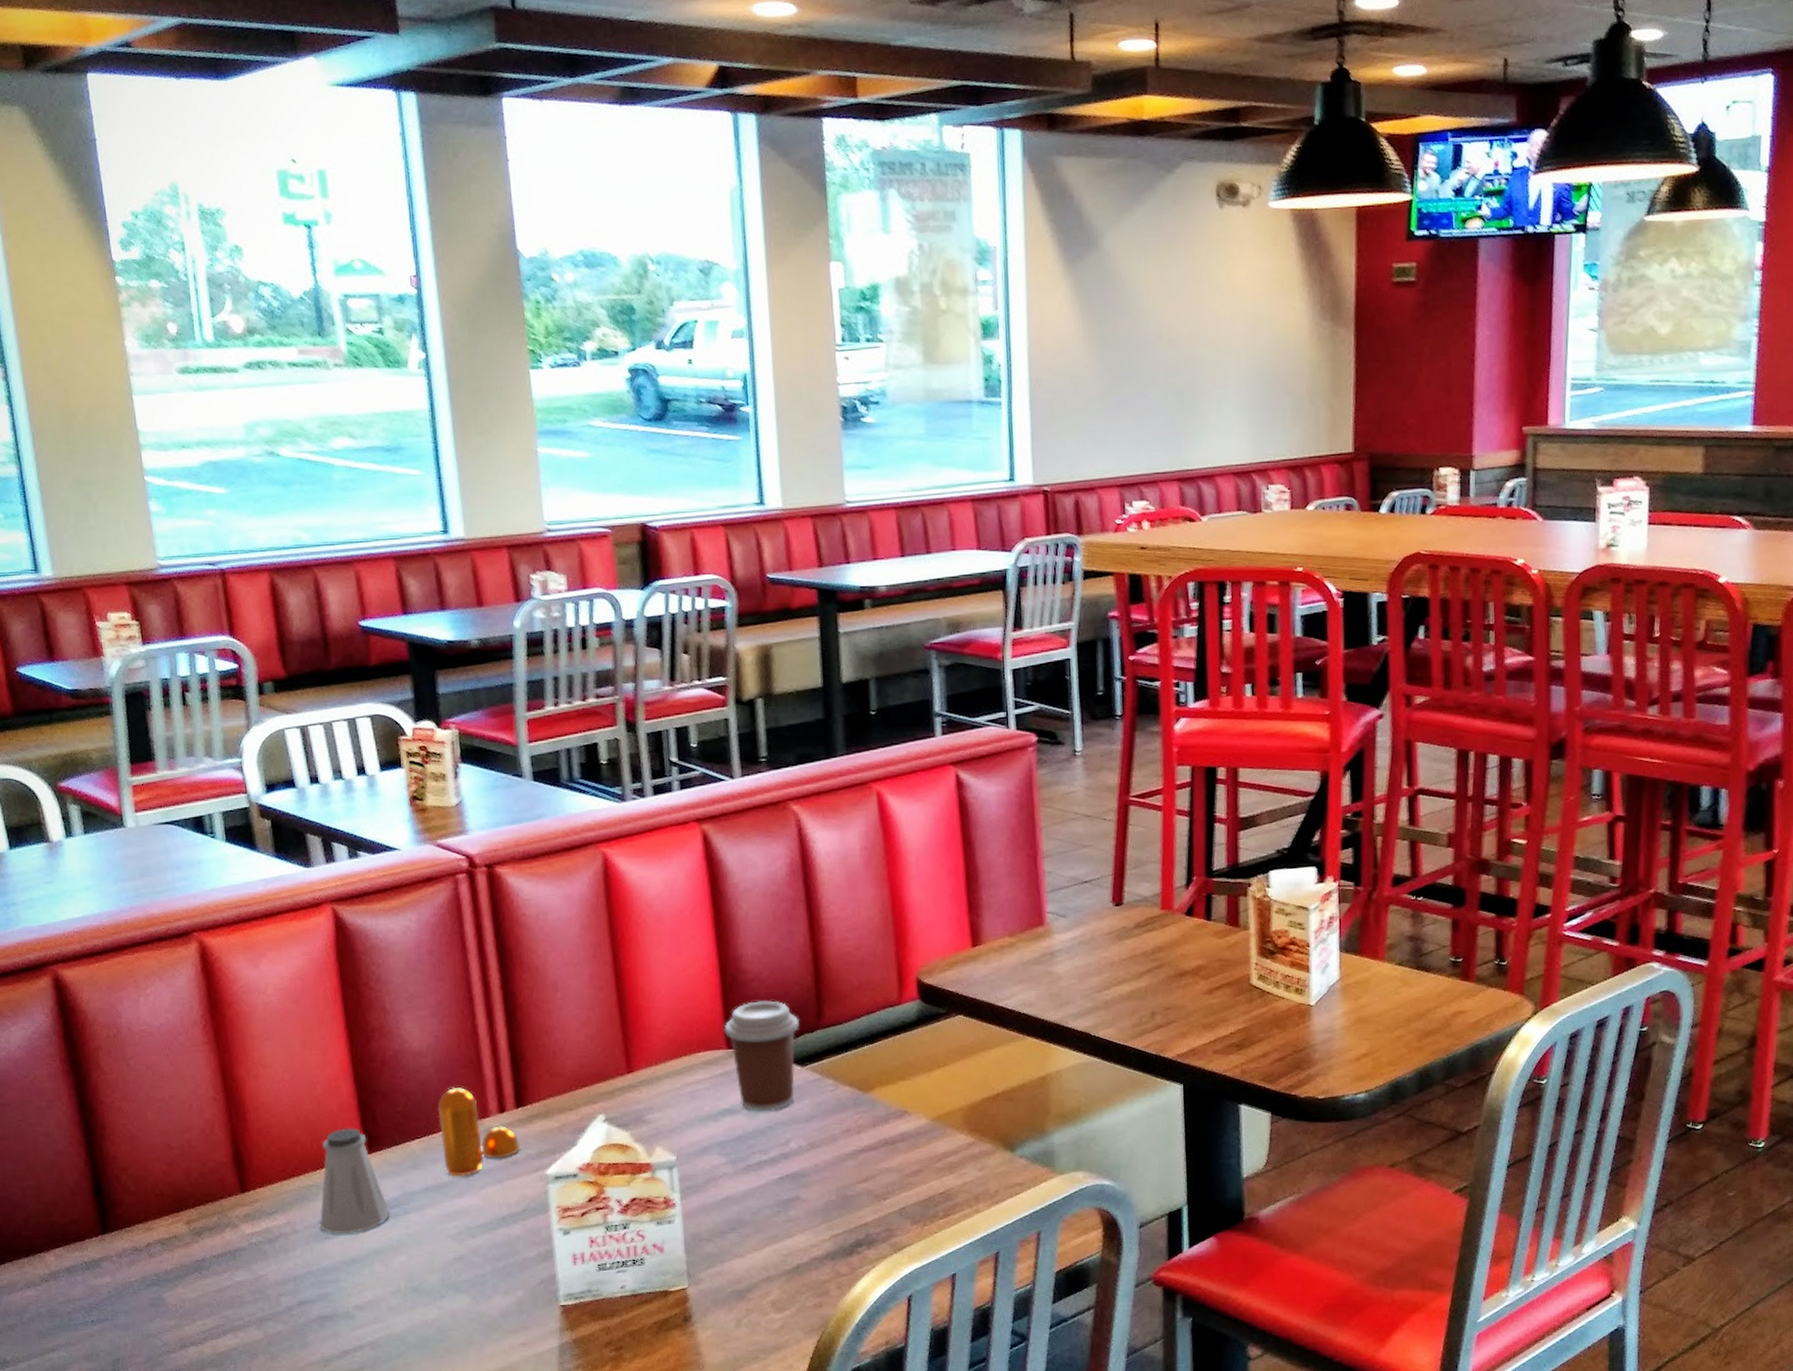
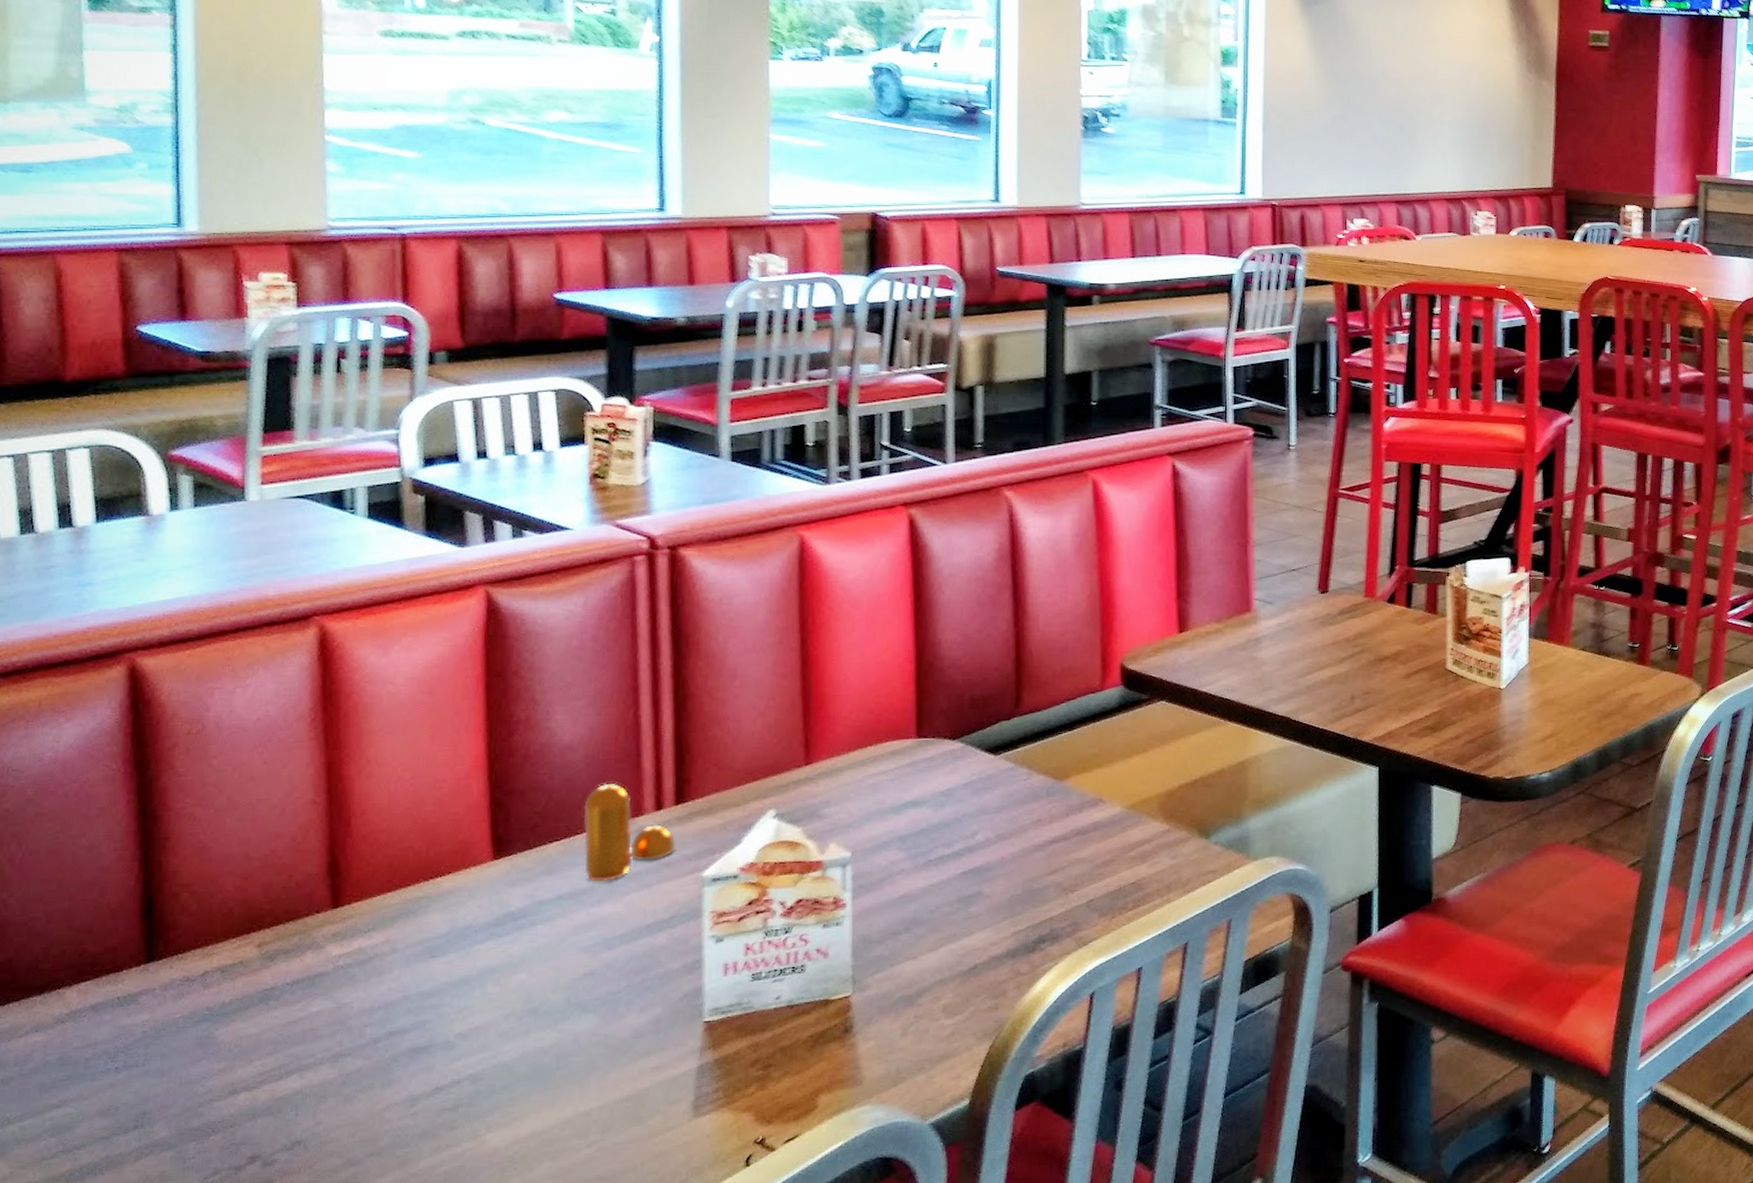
saltshaker: present [319,1127,390,1234] -> none [425,830,513,952]
coffee cup: present [724,1000,799,1111] -> none [915,687,996,803]

